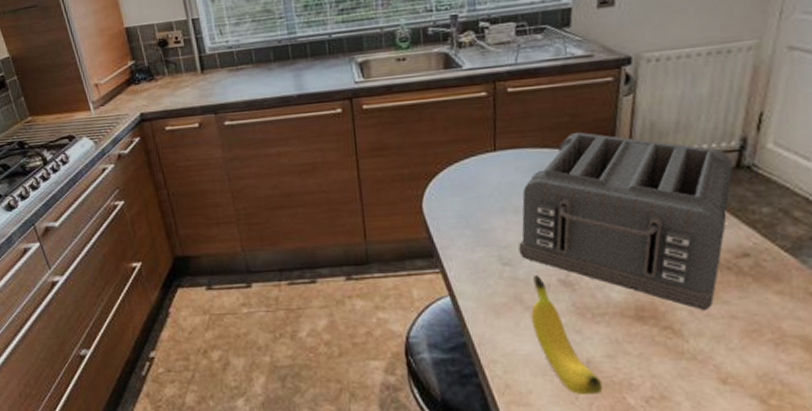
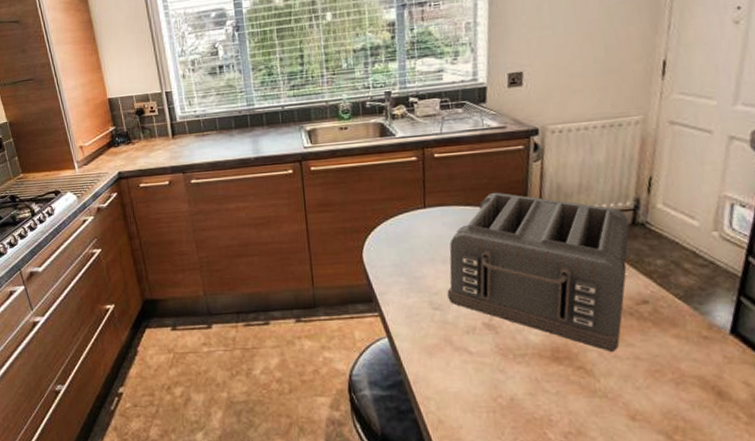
banana: present [531,274,603,394] -> none [459,318,526,429]

